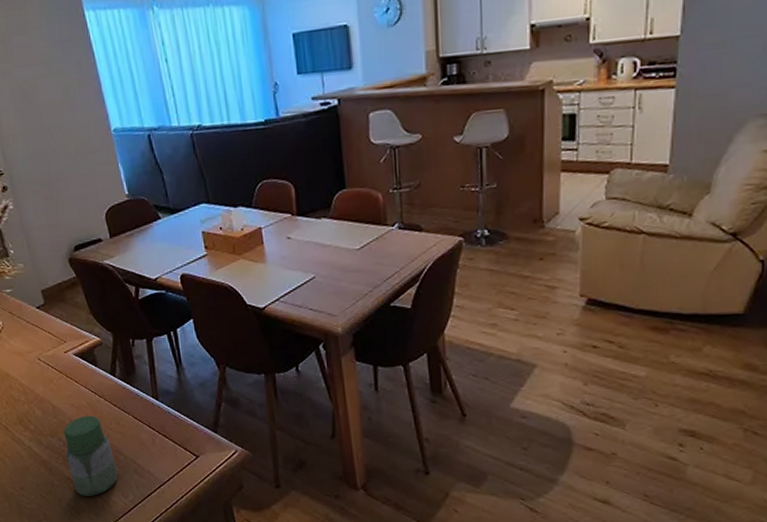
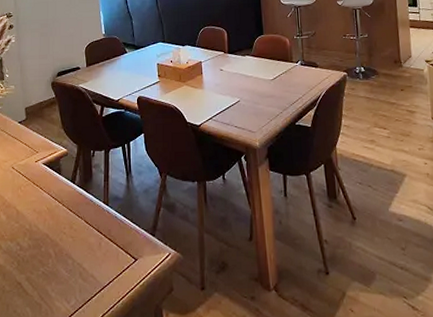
jar: present [63,415,118,496] -> none [20,220,64,302]

